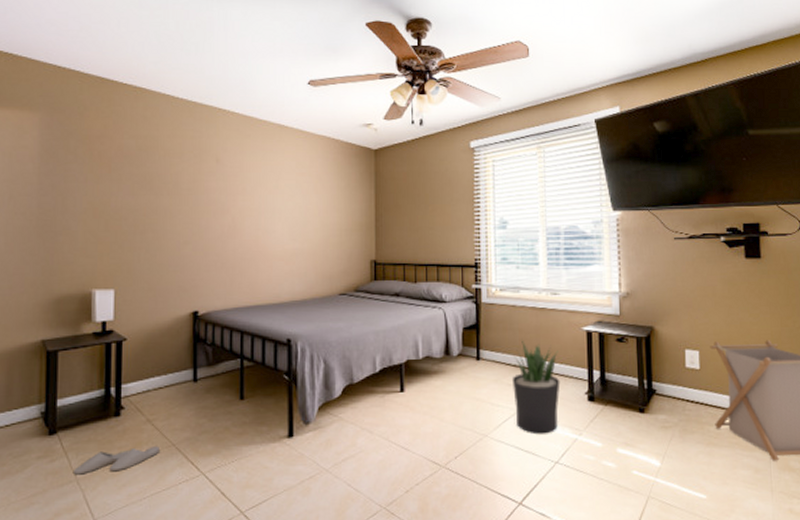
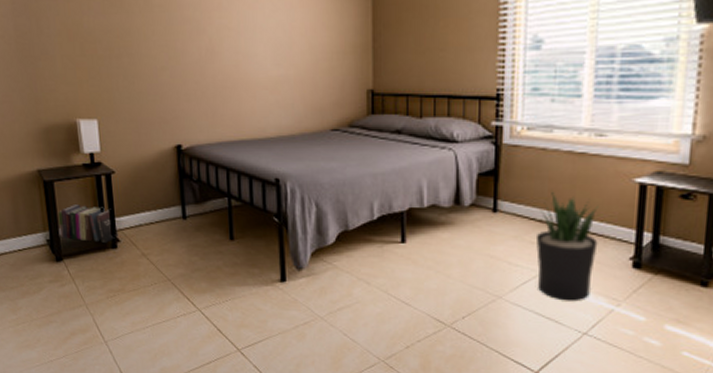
books: none [56,372,124,411] -> present [57,203,119,243]
slippers: present [72,446,159,475] -> none [81,280,157,301]

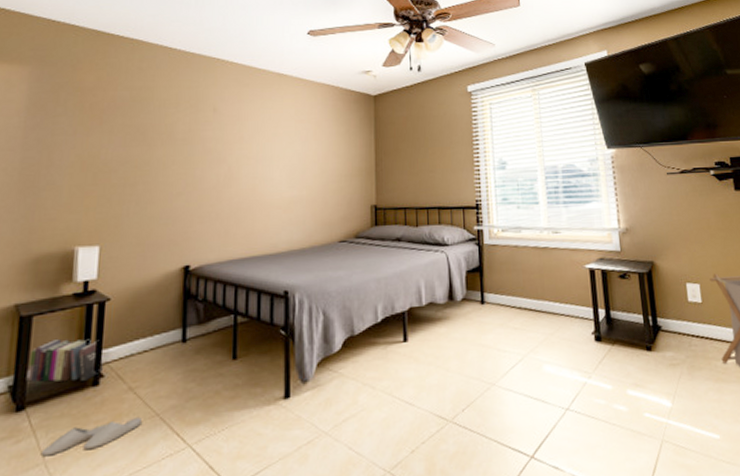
slippers: none [81,280,157,301] -> present [40,417,142,457]
planter: present [535,189,599,300] -> none [517,279,567,379]

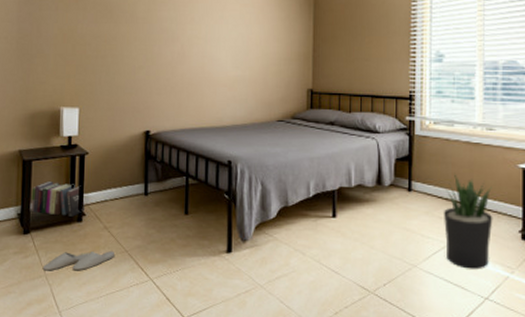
planter: none [517,279,567,379] -> present [443,172,493,268]

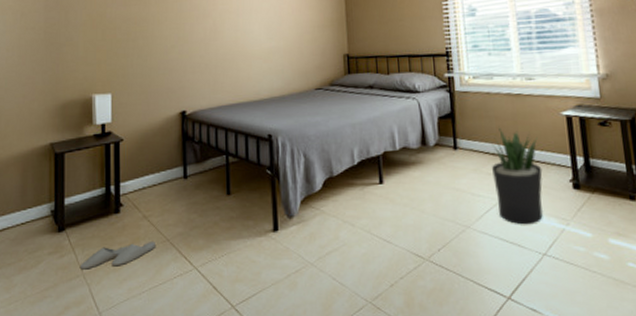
books: present [29,180,86,217] -> none [64,172,123,209]

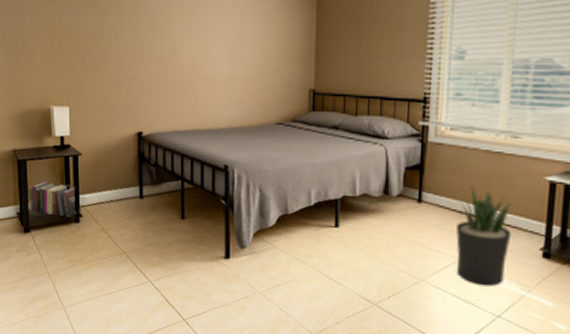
books: none [64,172,123,209] -> present [28,181,82,217]
slippers: present [79,241,155,270] -> none [44,251,113,270]

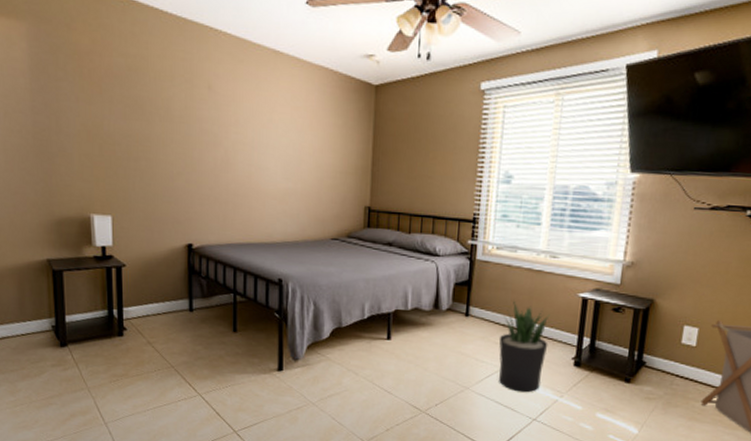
books: present [28,181,82,217] -> none [65,292,126,331]

